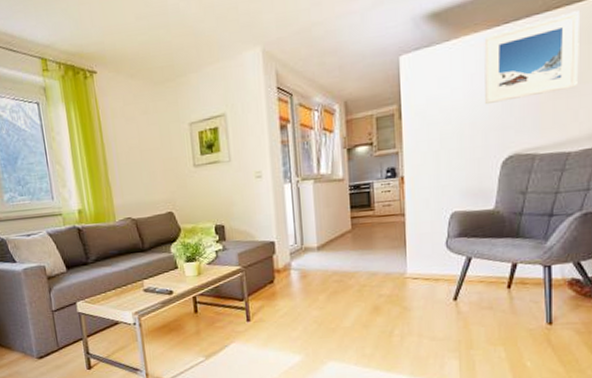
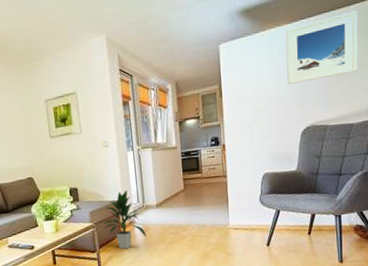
indoor plant: none [253,228,305,299] -> present [103,189,147,250]

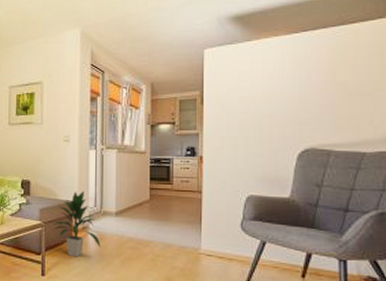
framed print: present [285,10,358,86] -> none [283,27,373,101]

